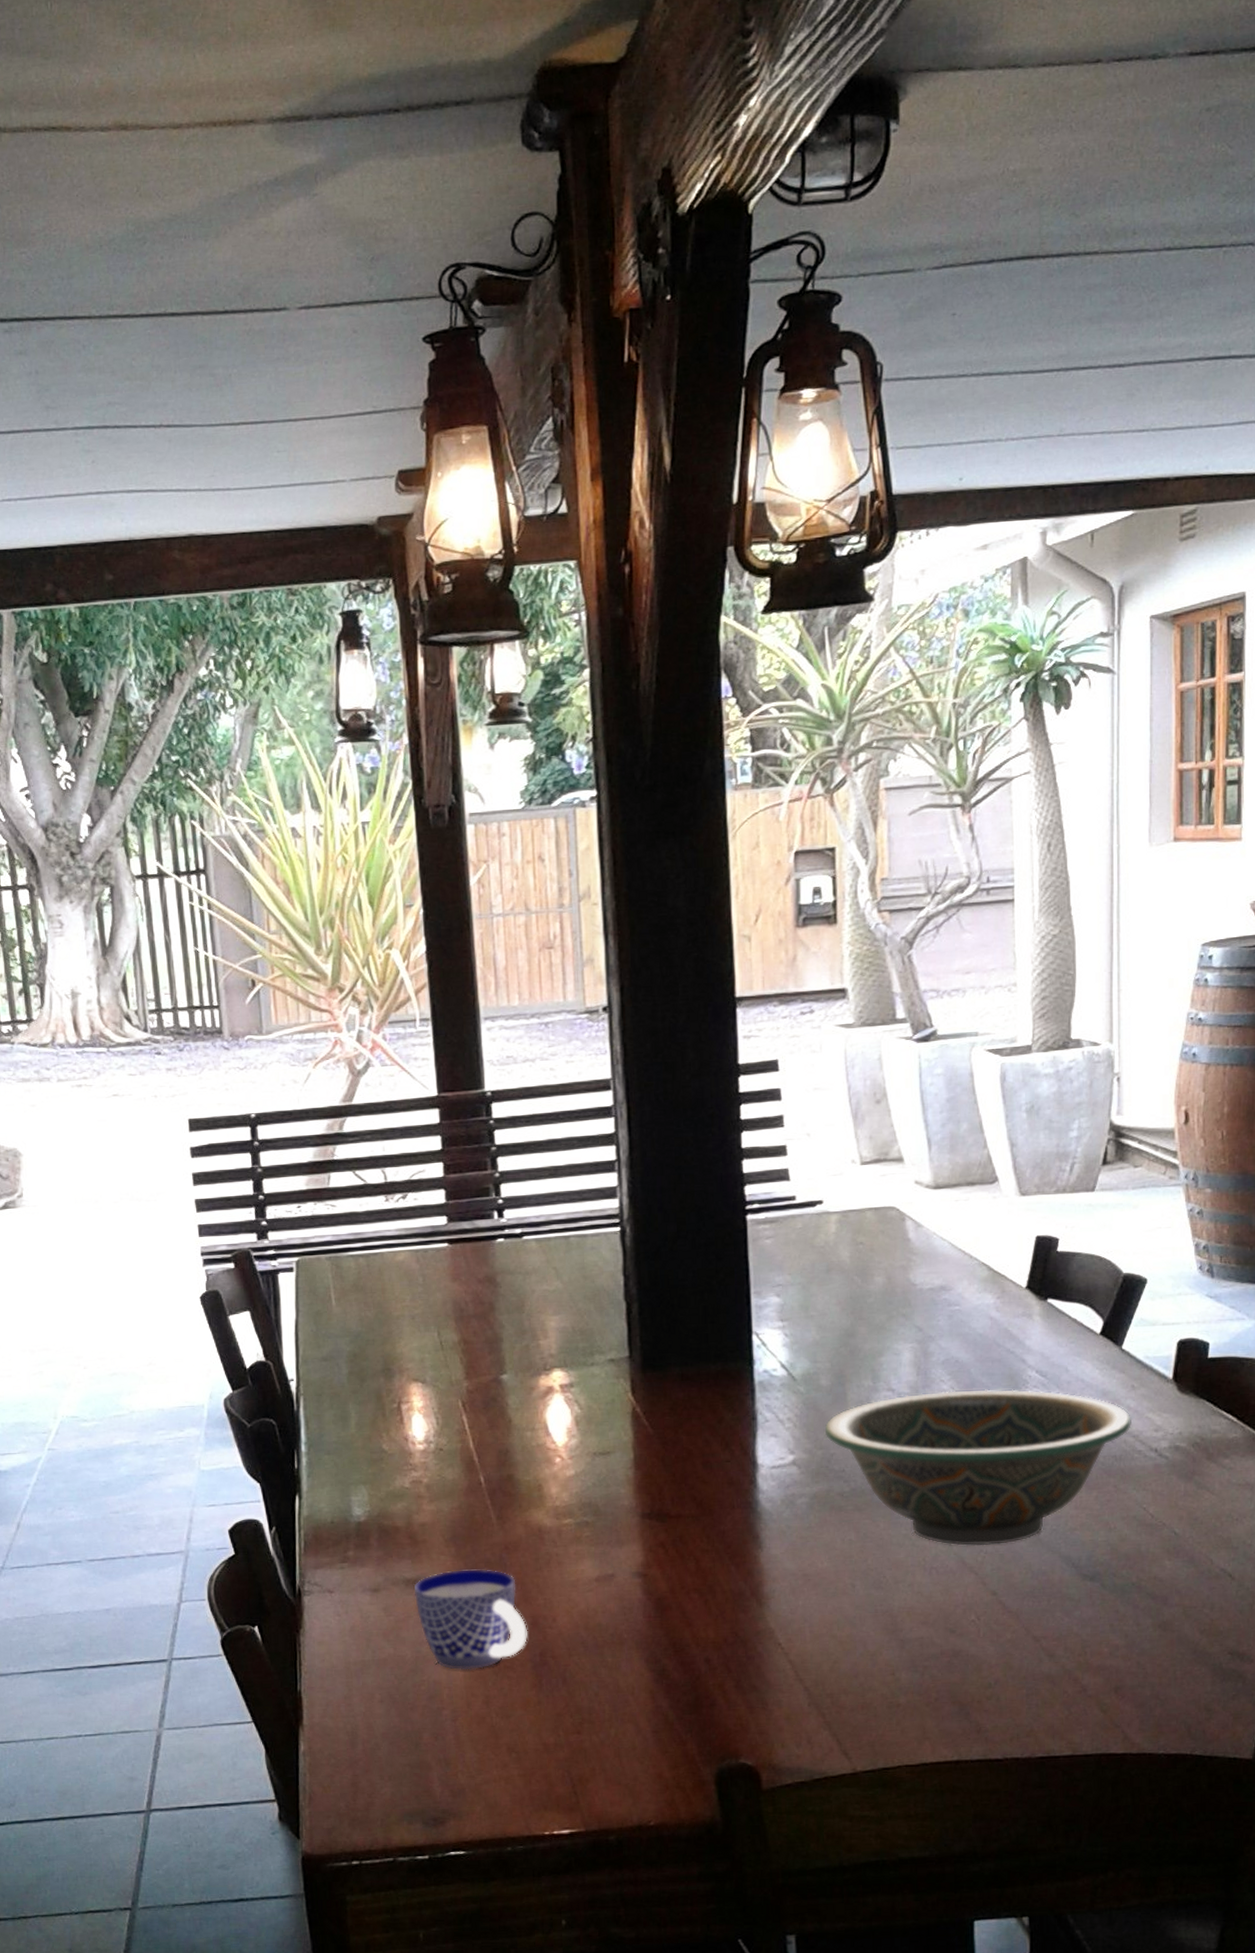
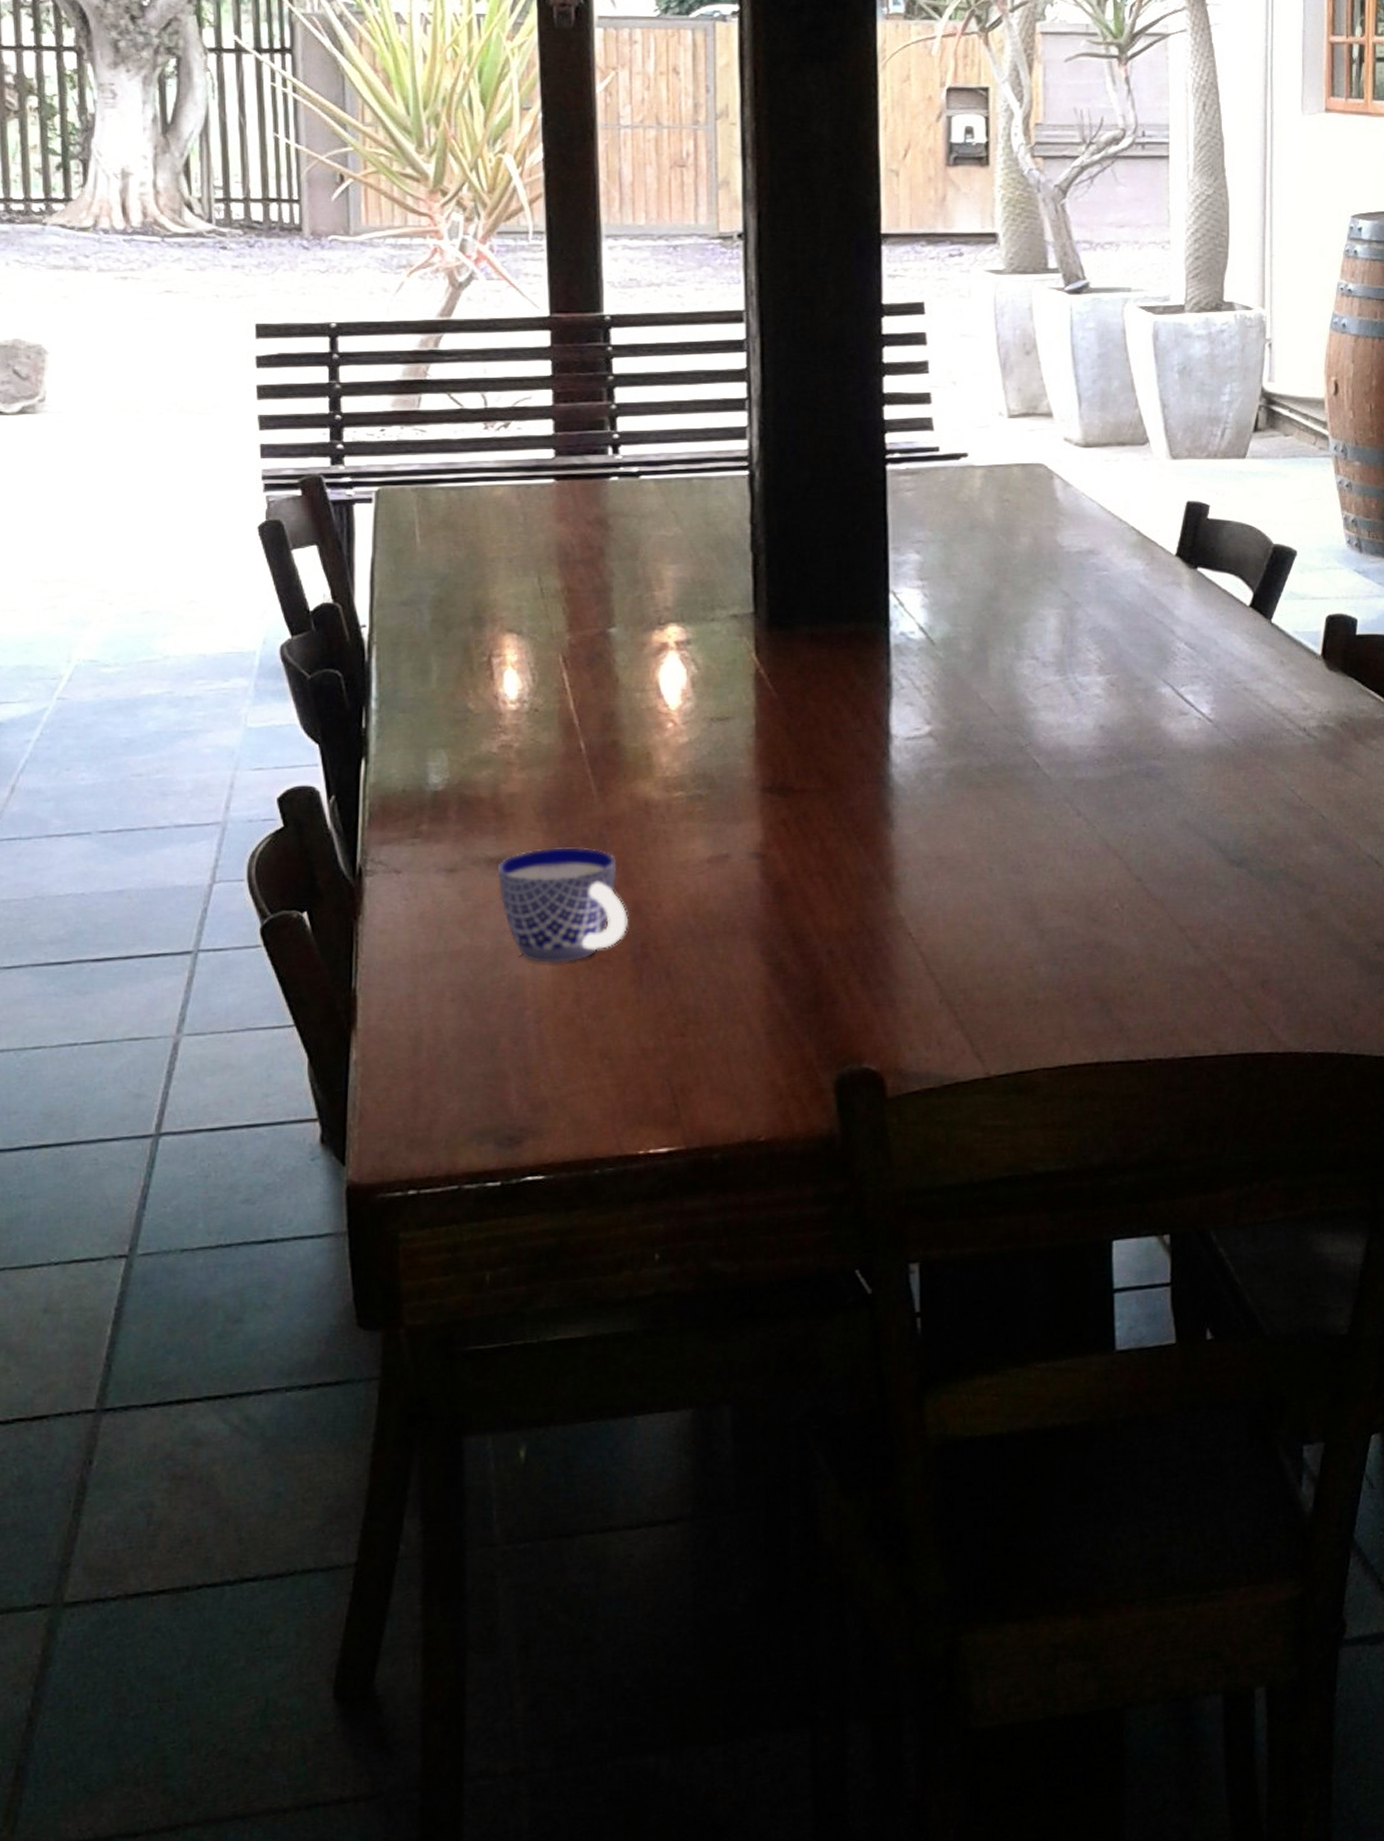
decorative bowl: present [824,1389,1131,1546] -> none [964,660,1280,827]

